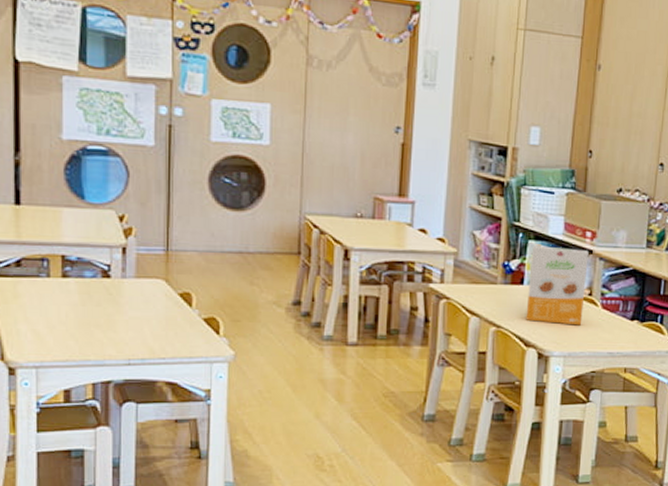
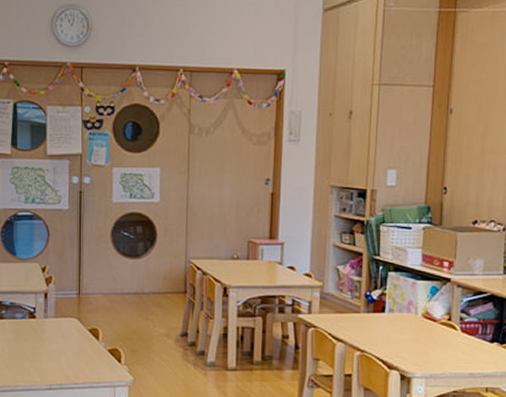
cereal box: present [526,245,589,326] -> none [388,276,447,349]

